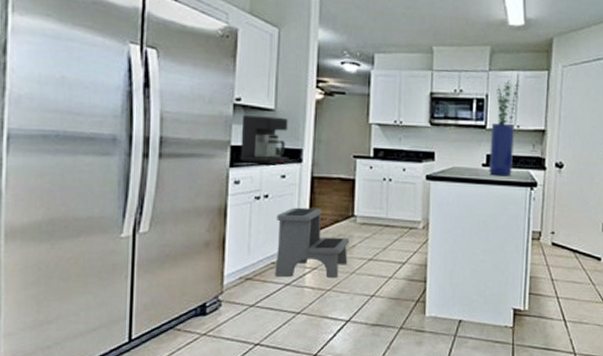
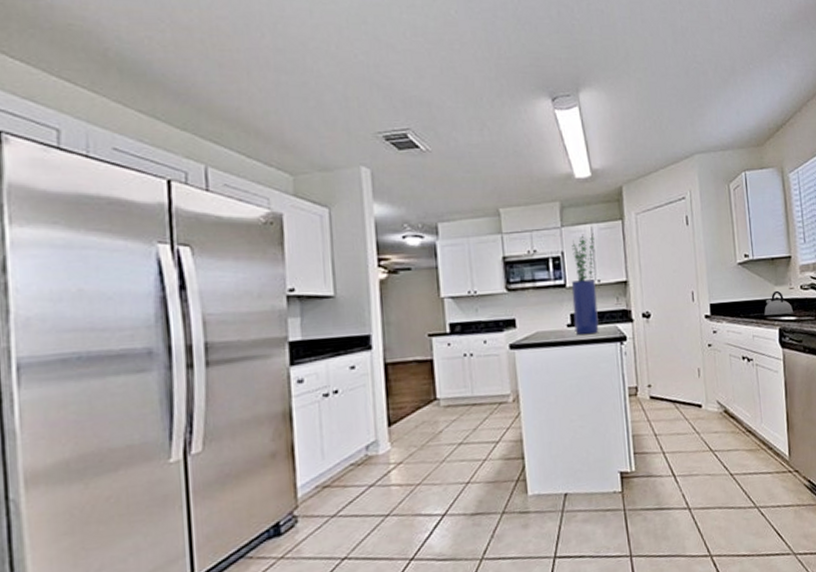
coffee maker: present [240,115,289,165] -> none [298,303,357,359]
step stool: present [274,207,350,277] -> none [350,396,436,479]

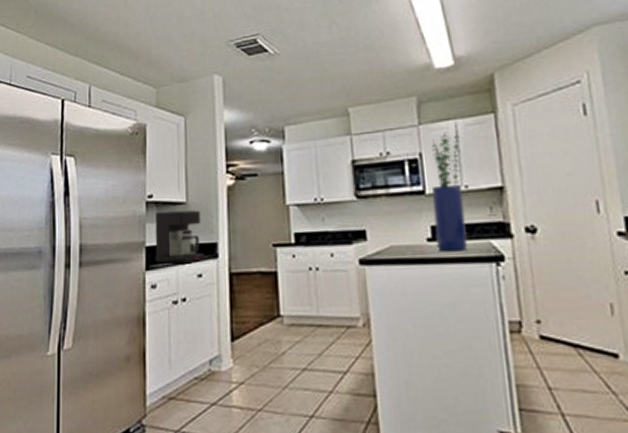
coffee maker: none [298,303,357,359] -> present [155,210,205,265]

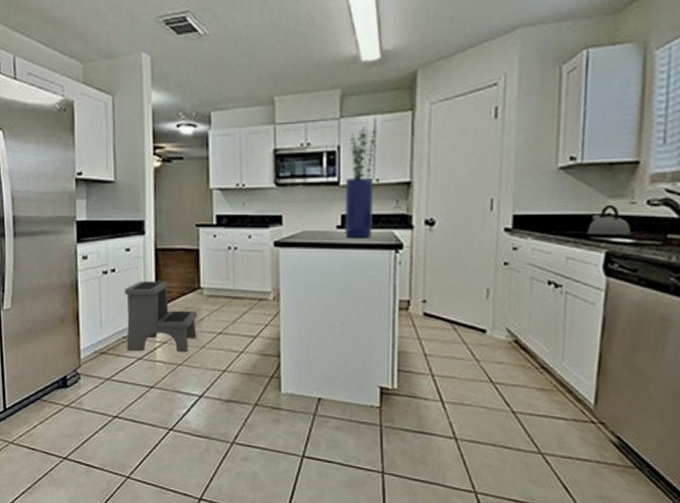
coffee maker: present [155,210,205,265] -> none [84,189,132,239]
step stool: none [196,309,279,394] -> present [125,281,198,352]

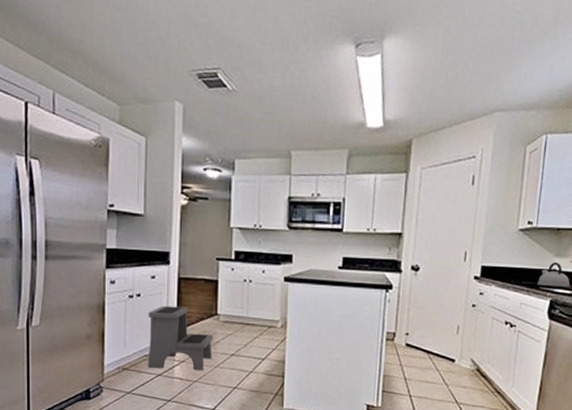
vase: present [345,124,377,239] -> none [345,182,377,279]

